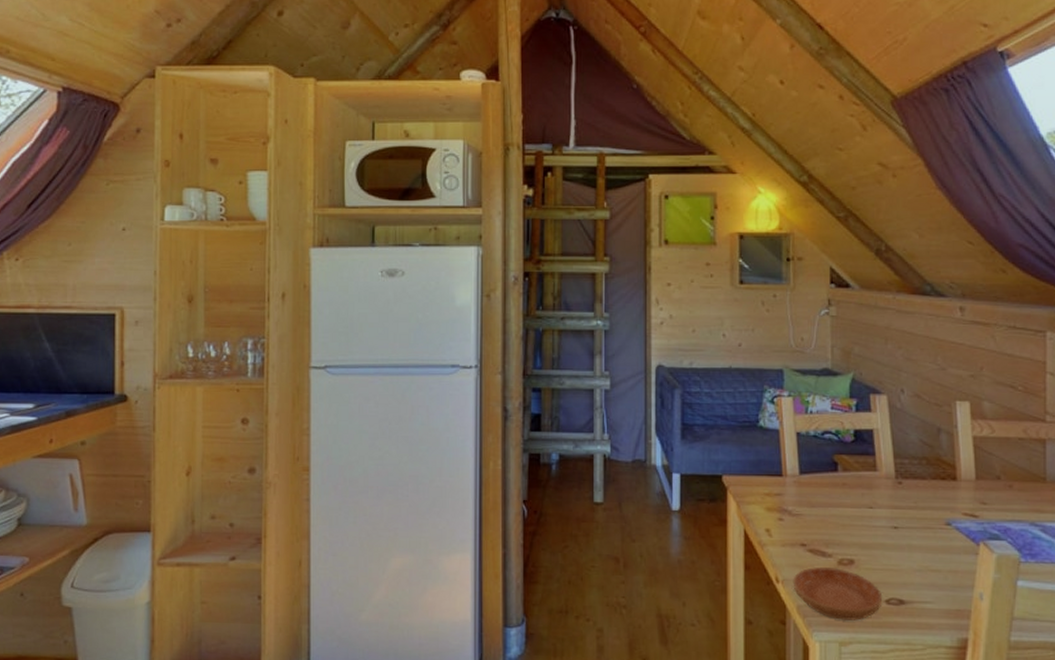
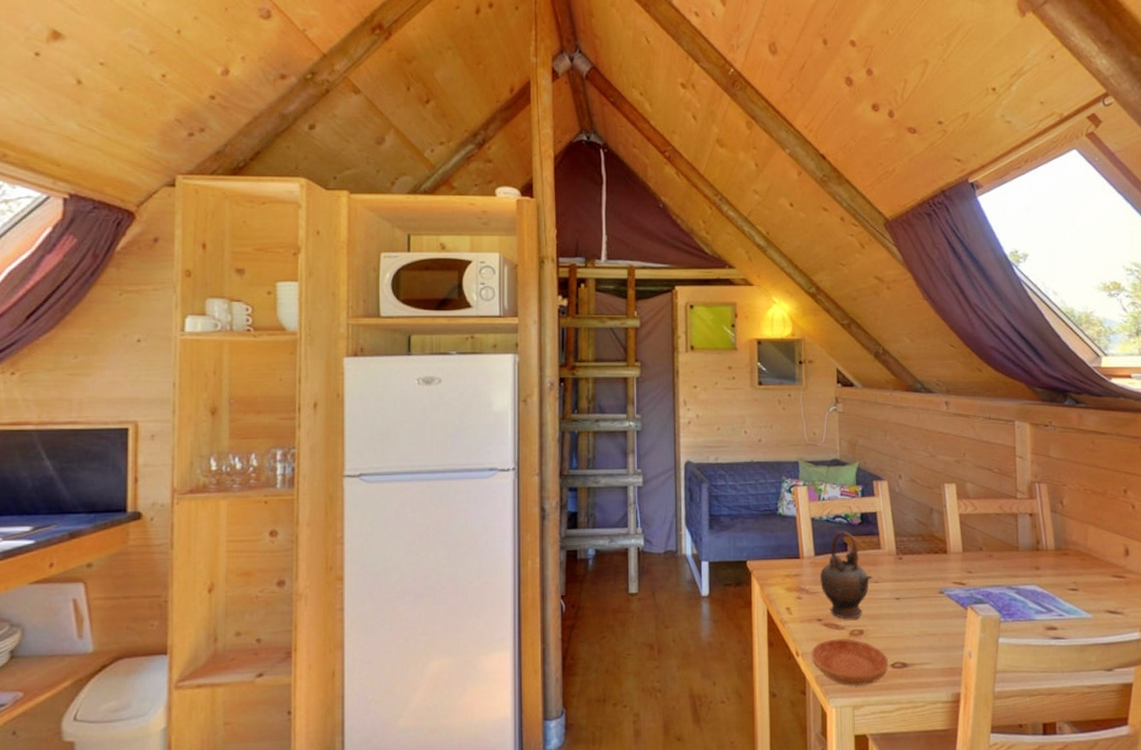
teapot: none [805,448,867,547] -> present [820,530,873,619]

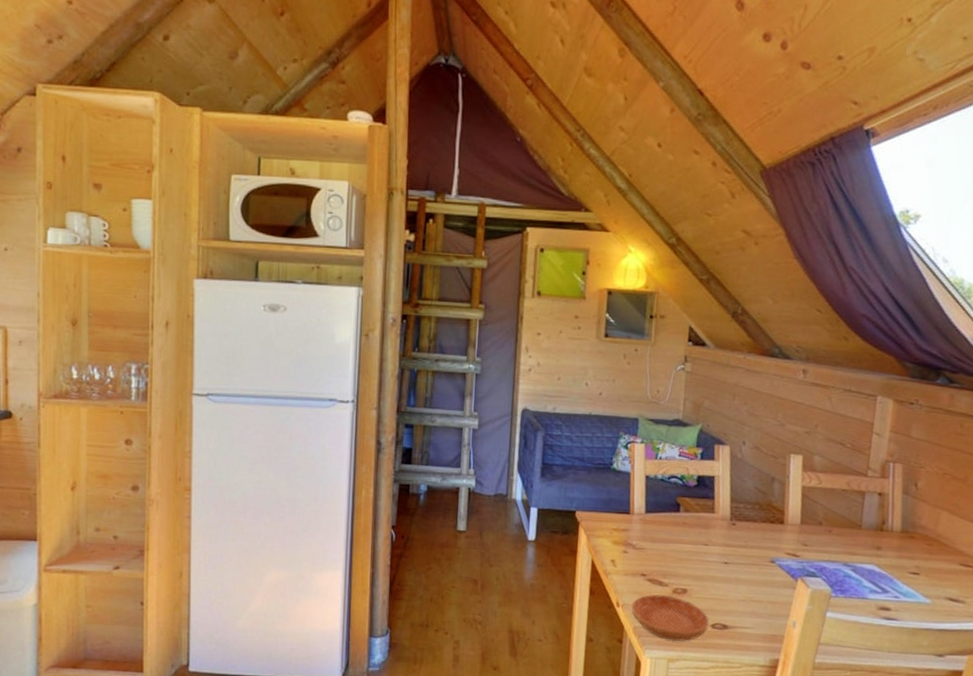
teapot: present [820,530,873,619] -> none [648,491,703,578]

